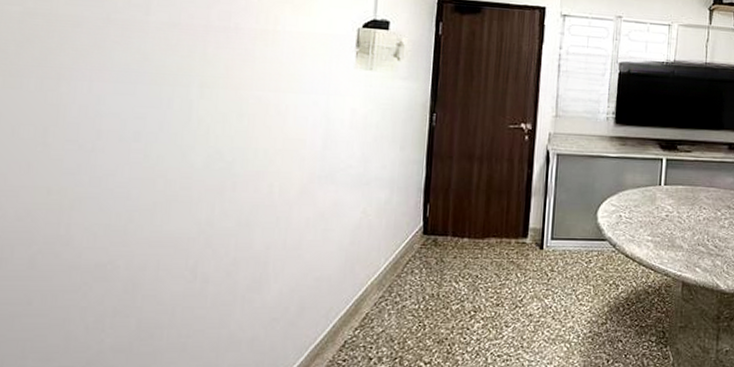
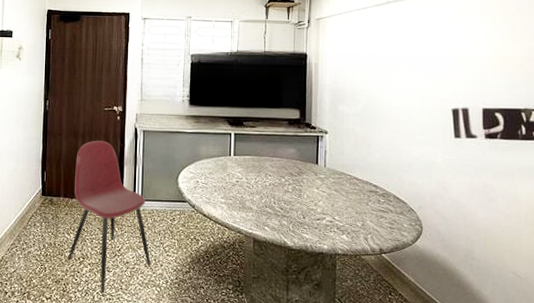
dining chair: none [455,165,560,354] -> present [68,140,151,294]

